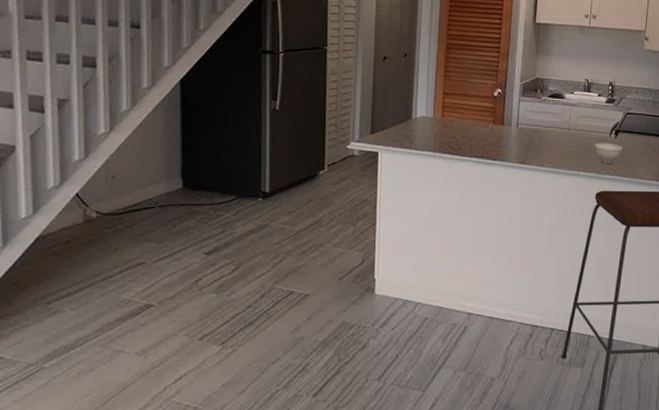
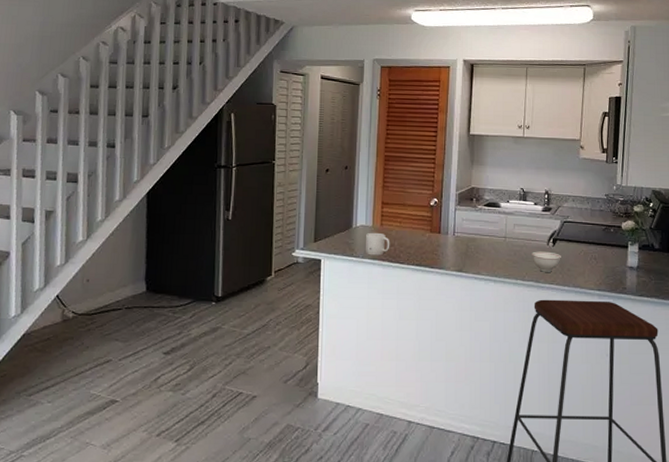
mug: none [425,123,452,148] -> present [365,232,390,256]

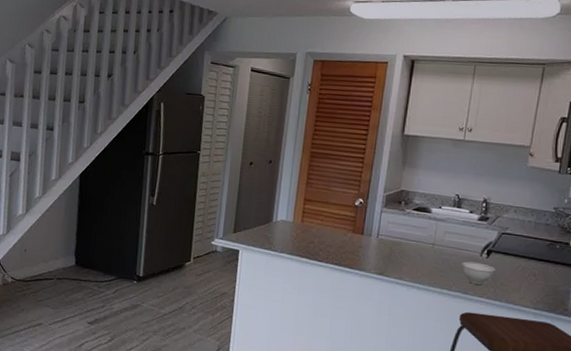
mug: present [365,232,390,256] -> none [284,227,310,252]

